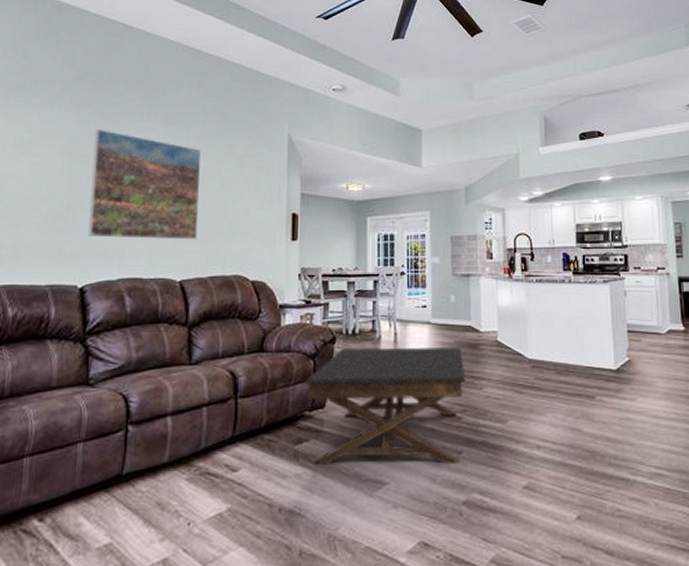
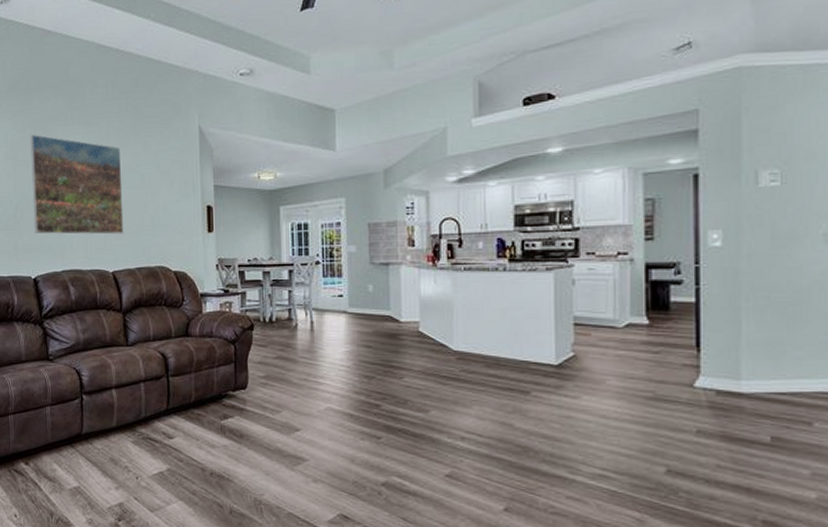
coffee table: present [304,346,466,465] -> none [227,335,385,448]

